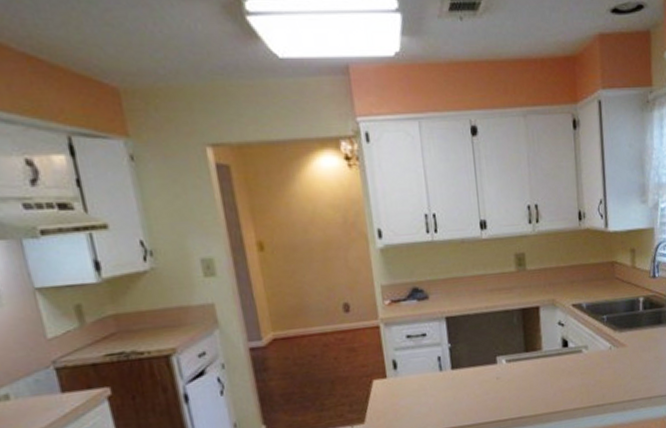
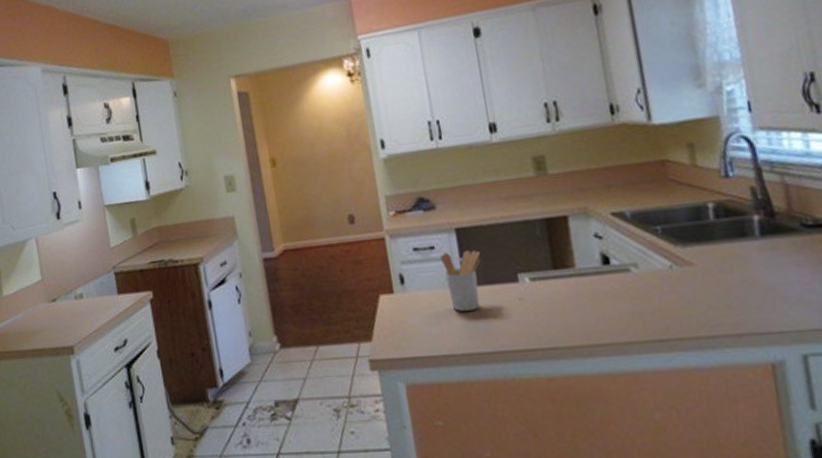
utensil holder: none [432,336,467,391] -> present [441,249,481,311]

